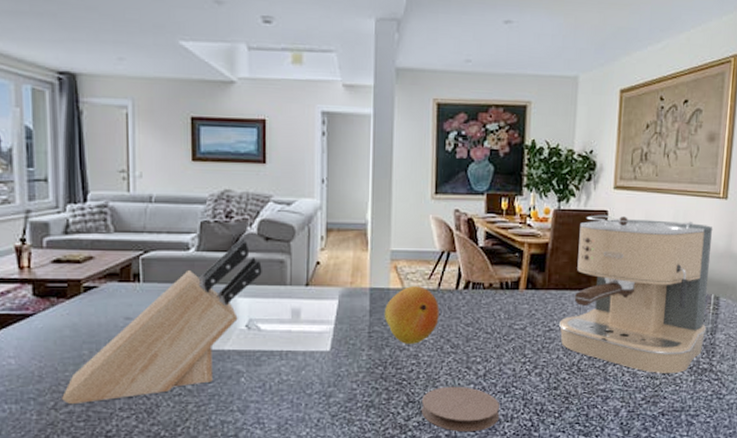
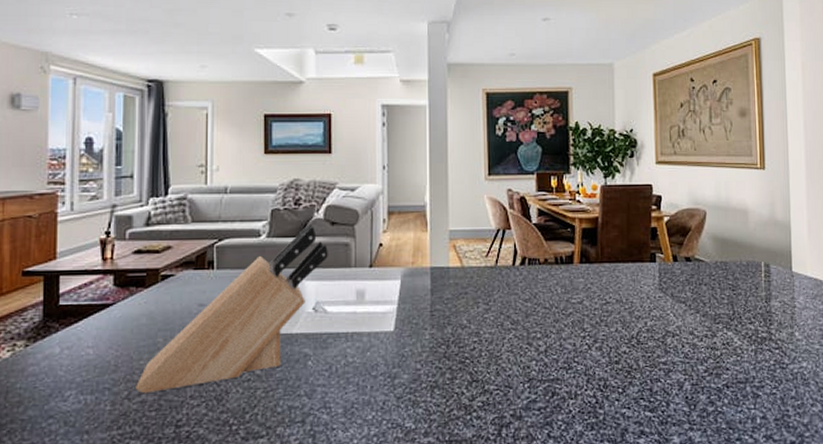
fruit: present [384,285,439,344] -> none [444,263,498,322]
coaster: present [421,386,500,432] -> none [484,363,564,411]
coffee maker: present [558,214,713,373] -> none [614,188,761,344]

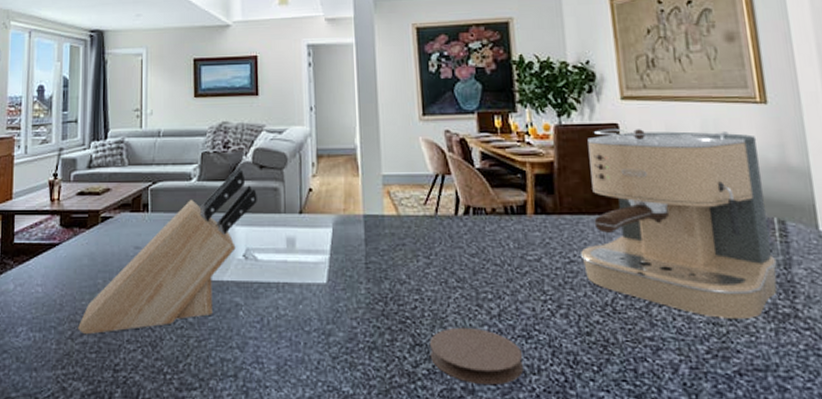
coaster: none [484,363,564,411] -> present [429,327,524,384]
coffee maker: none [614,188,761,344] -> present [579,128,778,318]

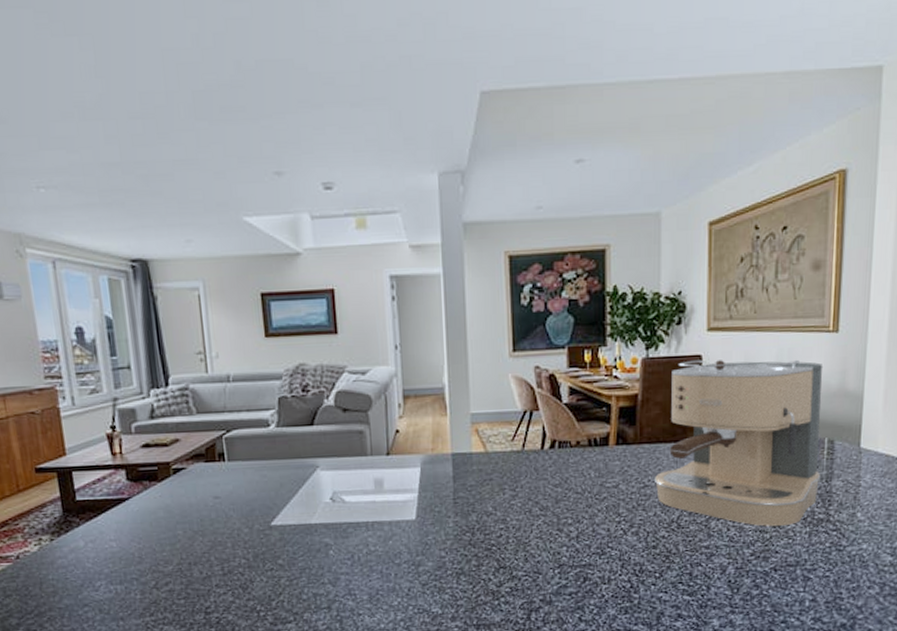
knife block: present [78,166,257,335] -> none [162,410,342,584]
coaster: present [429,327,524,384] -> none [512,549,596,596]

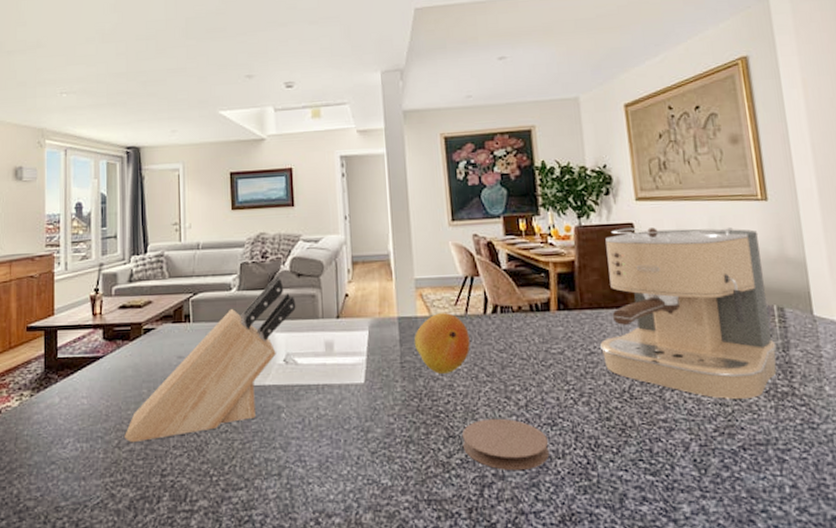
knife block: none [162,410,342,584] -> present [125,275,296,443]
fruit: none [467,447,526,509] -> present [414,312,470,374]
coaster: none [512,549,596,596] -> present [461,418,550,470]

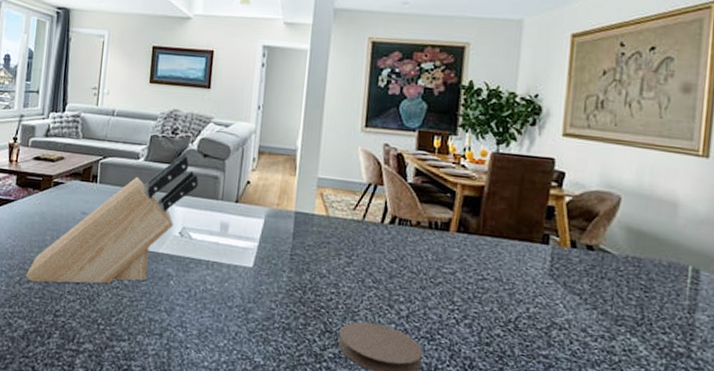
fruit: present [414,312,470,374] -> none [306,213,363,273]
coffee maker: present [599,227,777,399] -> none [493,161,690,353]

